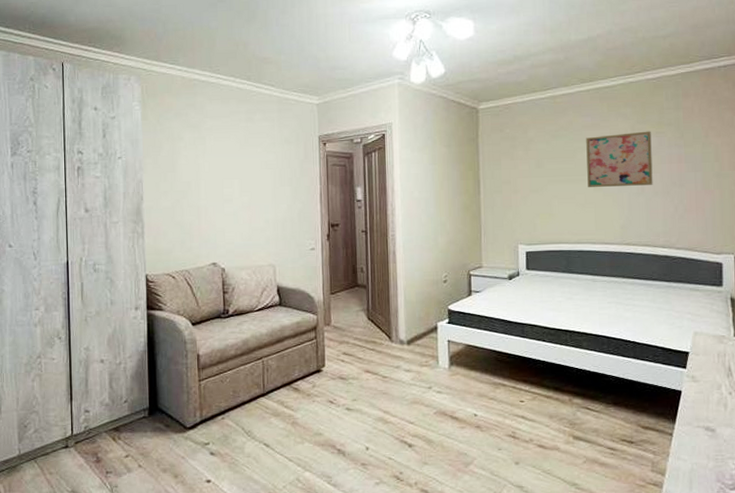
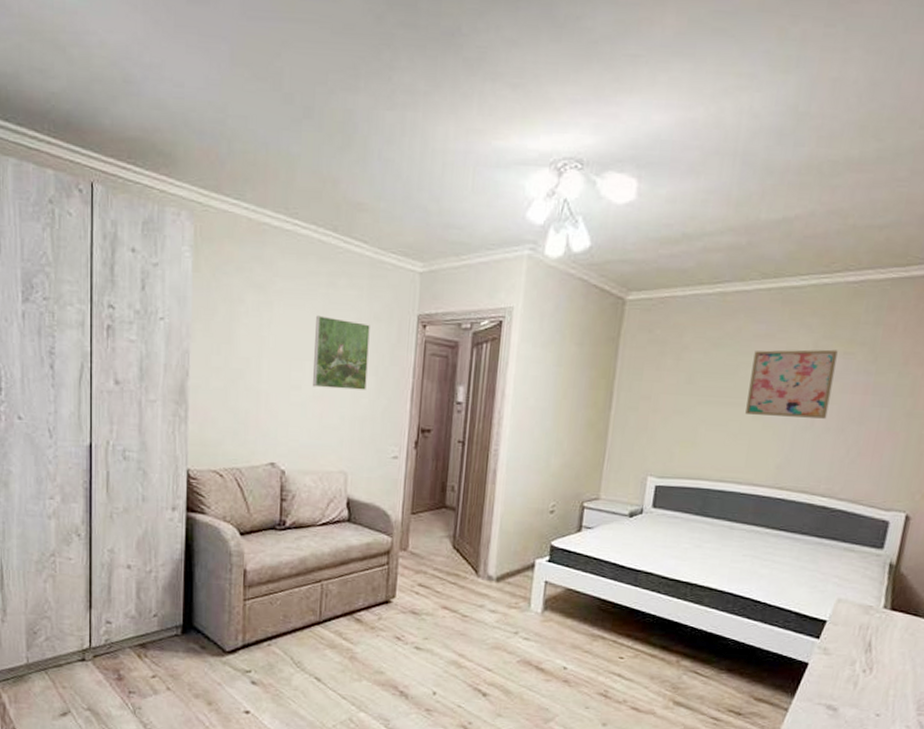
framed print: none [240,143,284,199] -> present [313,315,370,390]

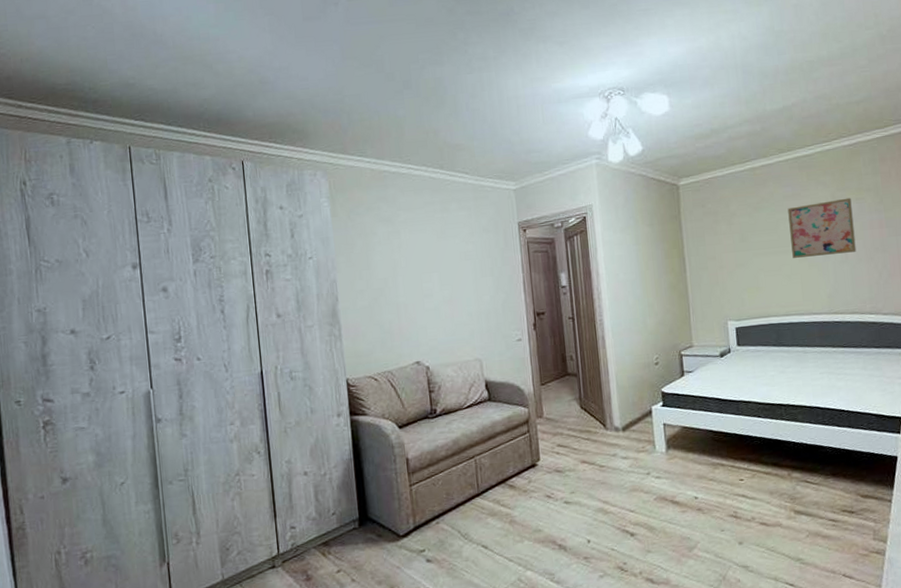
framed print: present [313,315,370,390] -> none [437,235,486,293]

